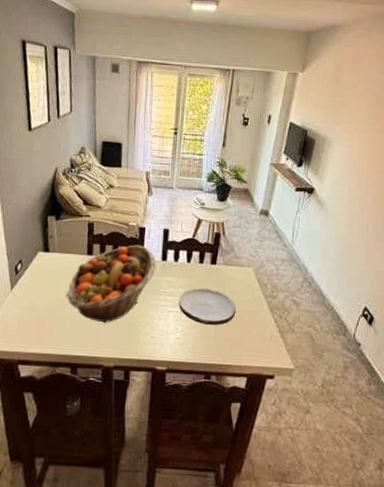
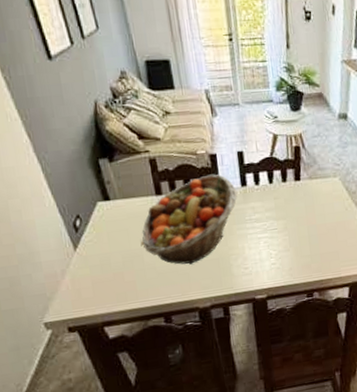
plate: present [178,288,236,326] -> none [267,207,329,245]

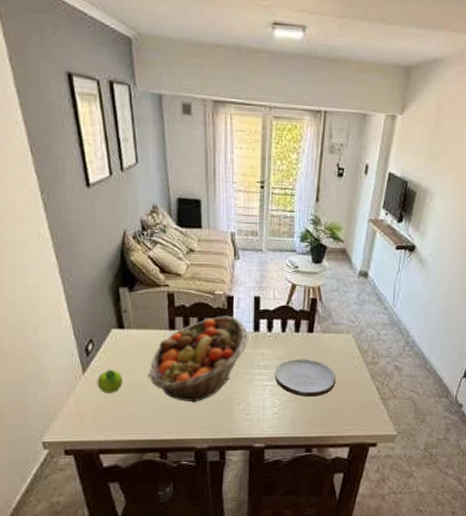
fruit: none [90,242,117,267] -> present [97,369,123,393]
plate: none [267,207,329,245] -> present [274,359,336,398]

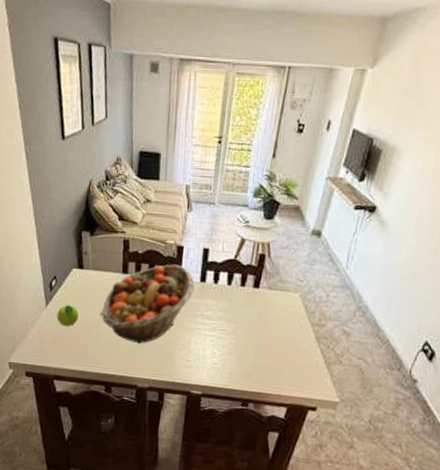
plate: present [274,359,336,398] -> none [216,312,279,353]

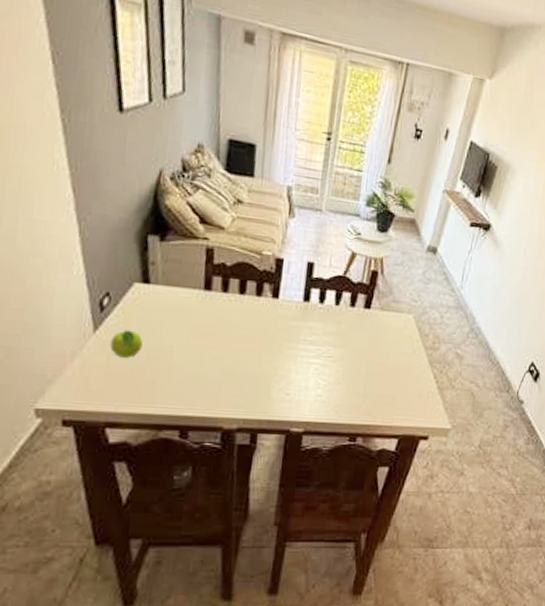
fruit basket: present [101,264,195,344] -> none [174,280,297,377]

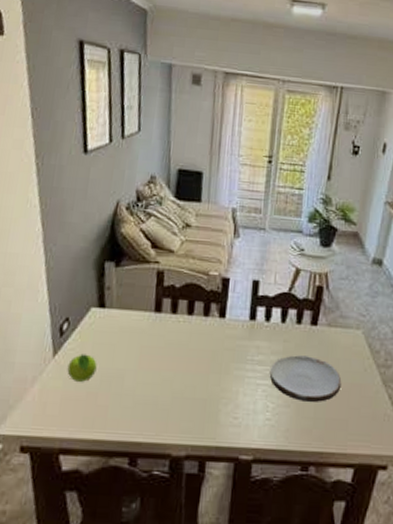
plate: none [321,336,391,381] -> present [269,355,342,403]

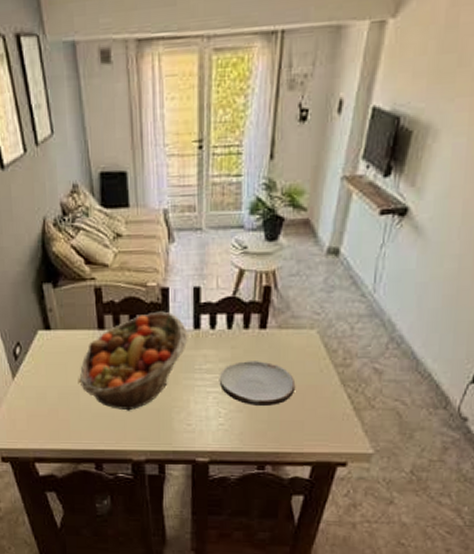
fruit: present [67,353,97,382] -> none [27,374,53,400]
fruit basket: none [126,299,243,400] -> present [79,311,188,411]

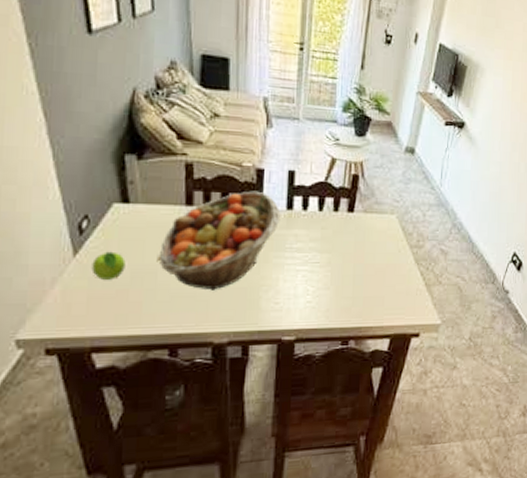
fruit: none [27,374,53,400] -> present [91,251,126,280]
plate: present [219,361,296,407] -> none [308,241,378,284]

